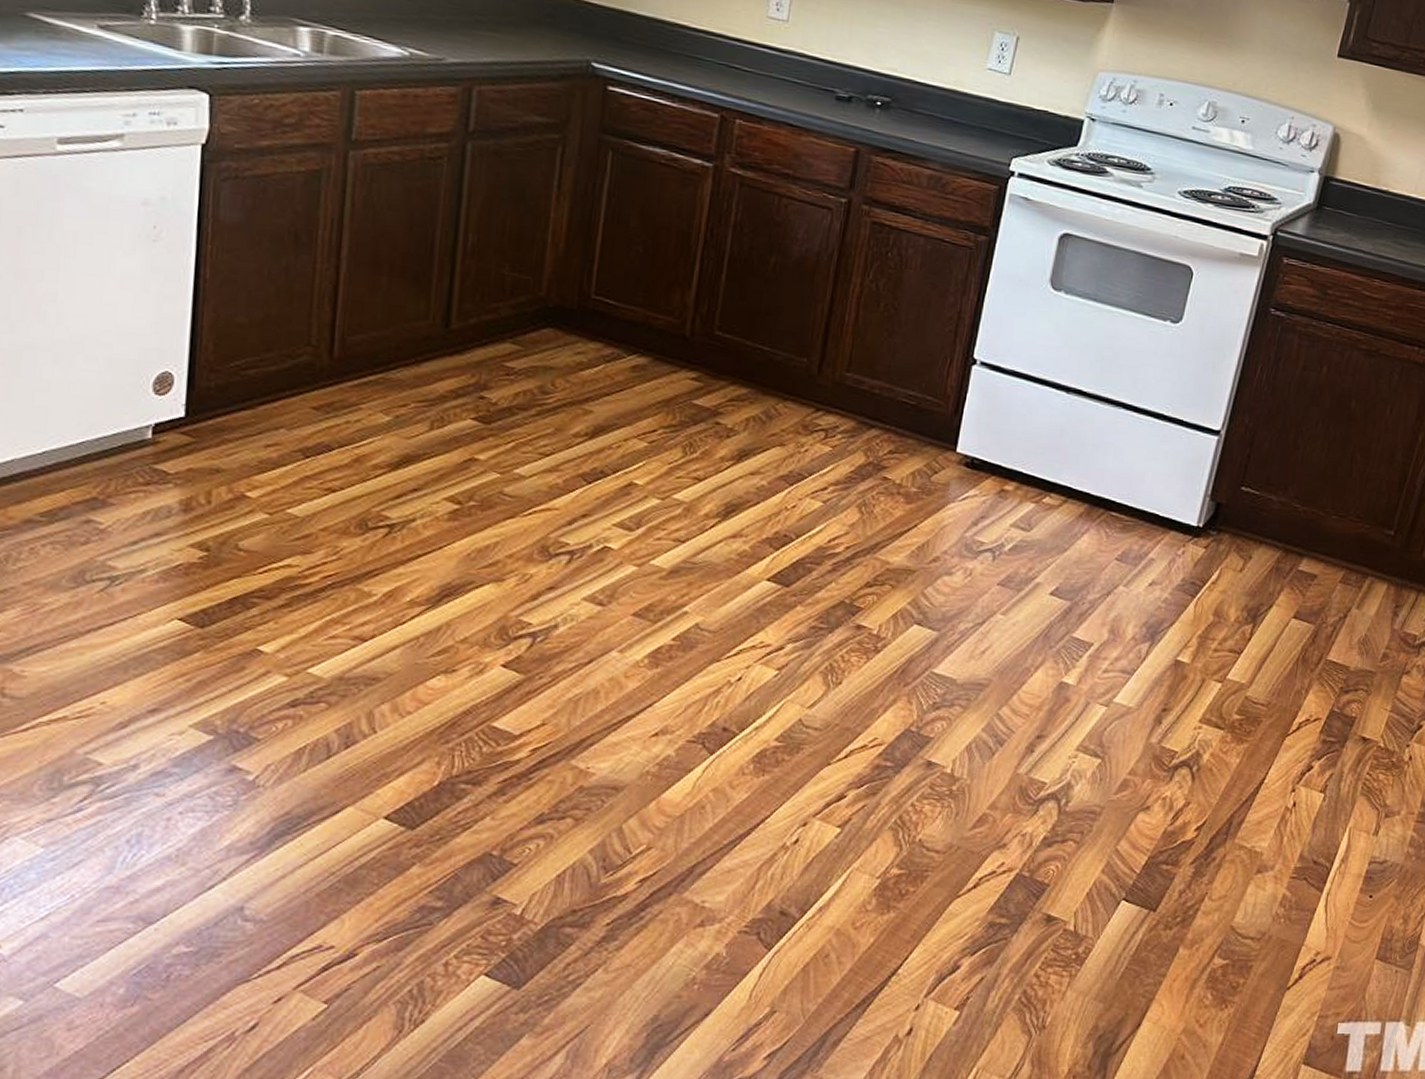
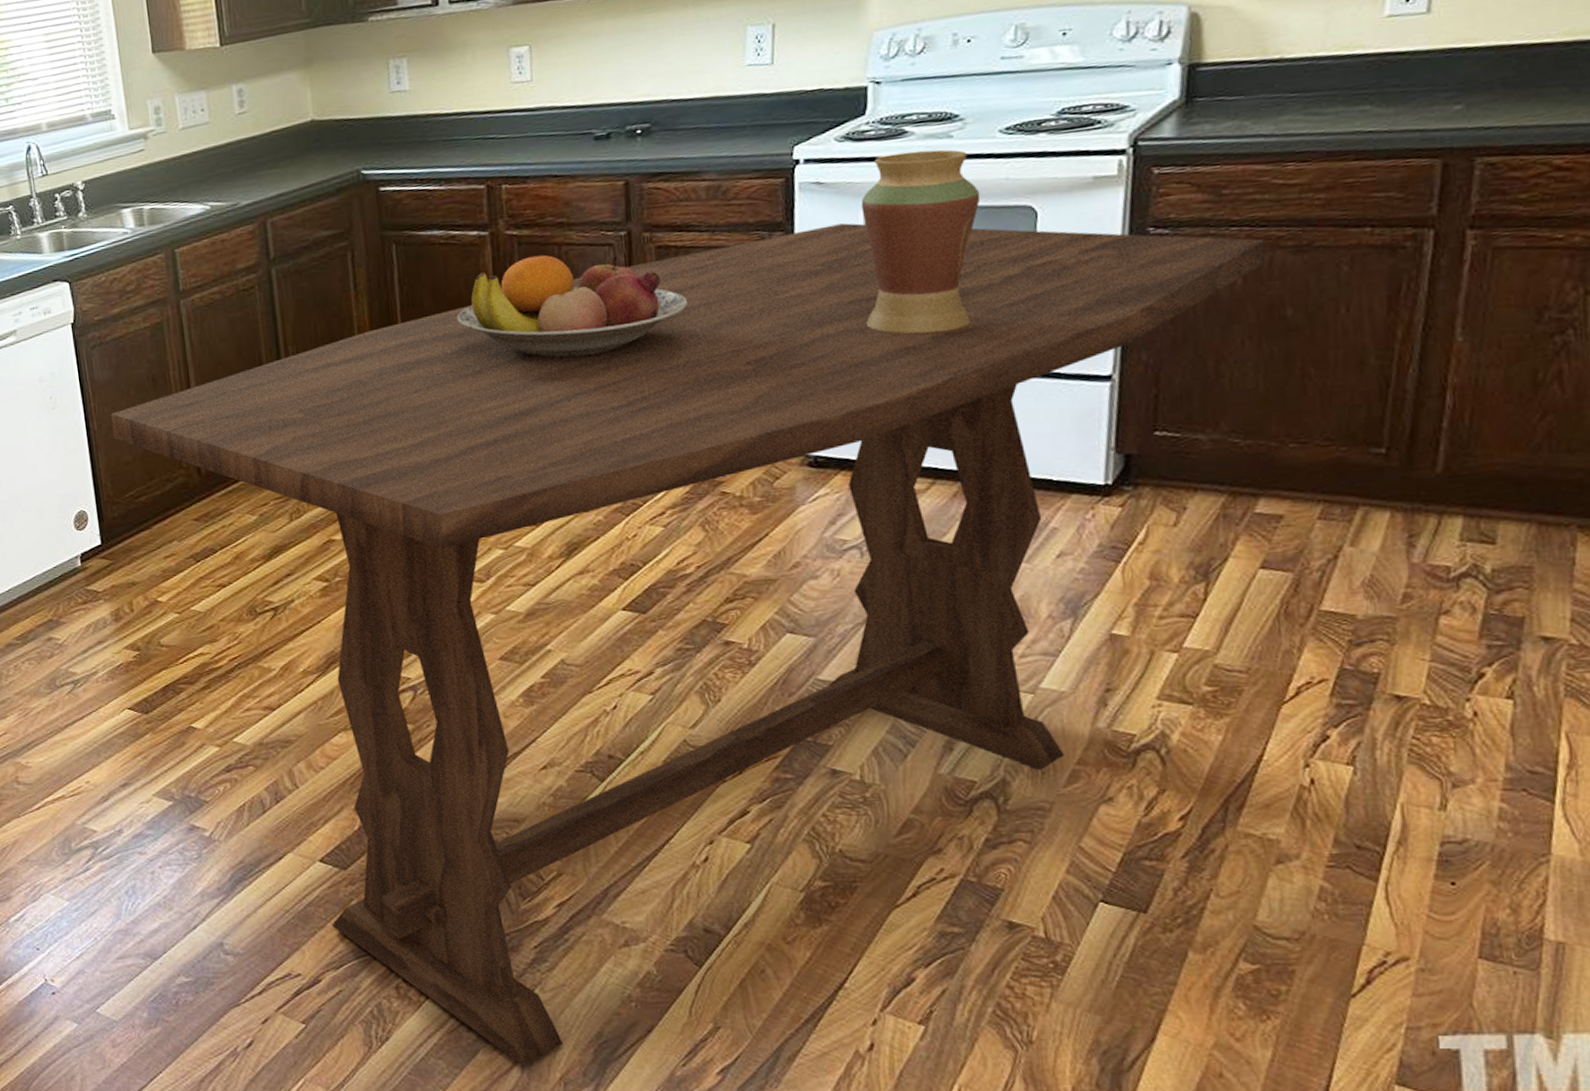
dining table: none [229,233,1348,1052] -> present [111,223,1265,1067]
fruit bowl: none [661,200,889,317] -> present [456,254,687,359]
vase: none [1039,188,1154,364] -> present [861,149,981,334]

